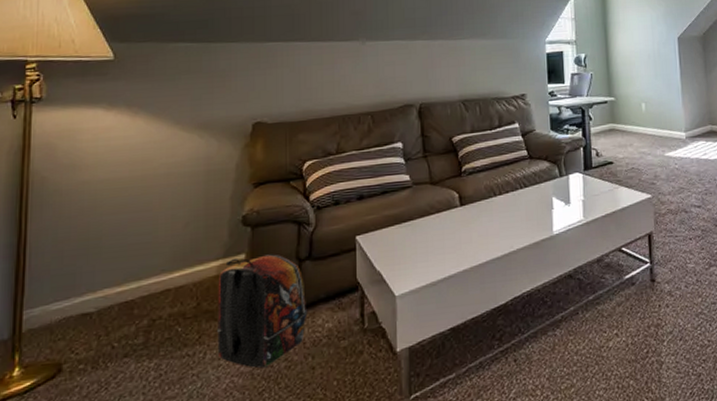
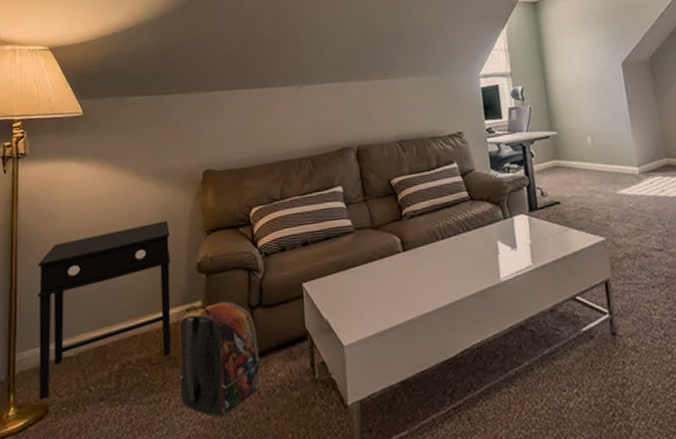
side table: none [51,173,212,359] -> present [38,220,171,400]

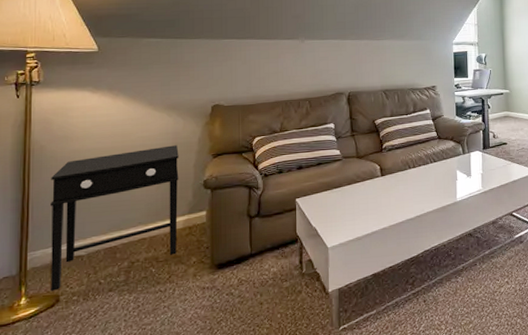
backpack: present [178,301,261,416] -> none [184,212,257,302]

